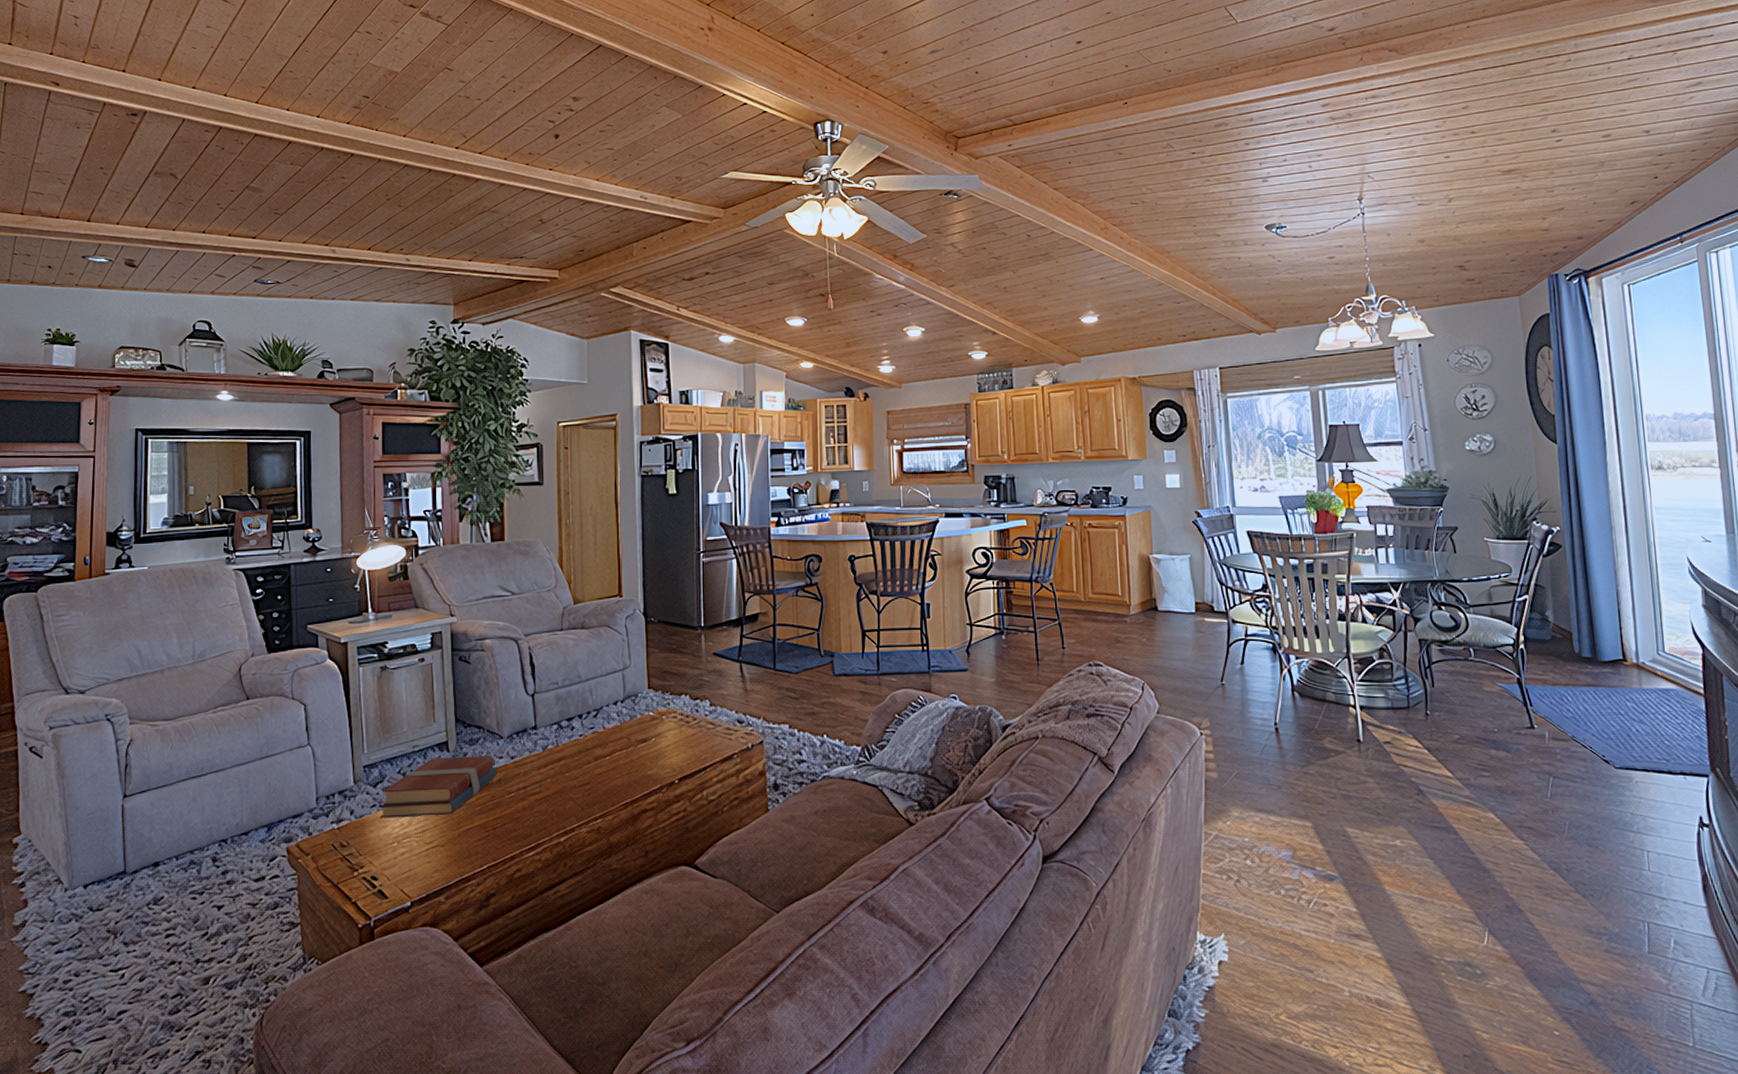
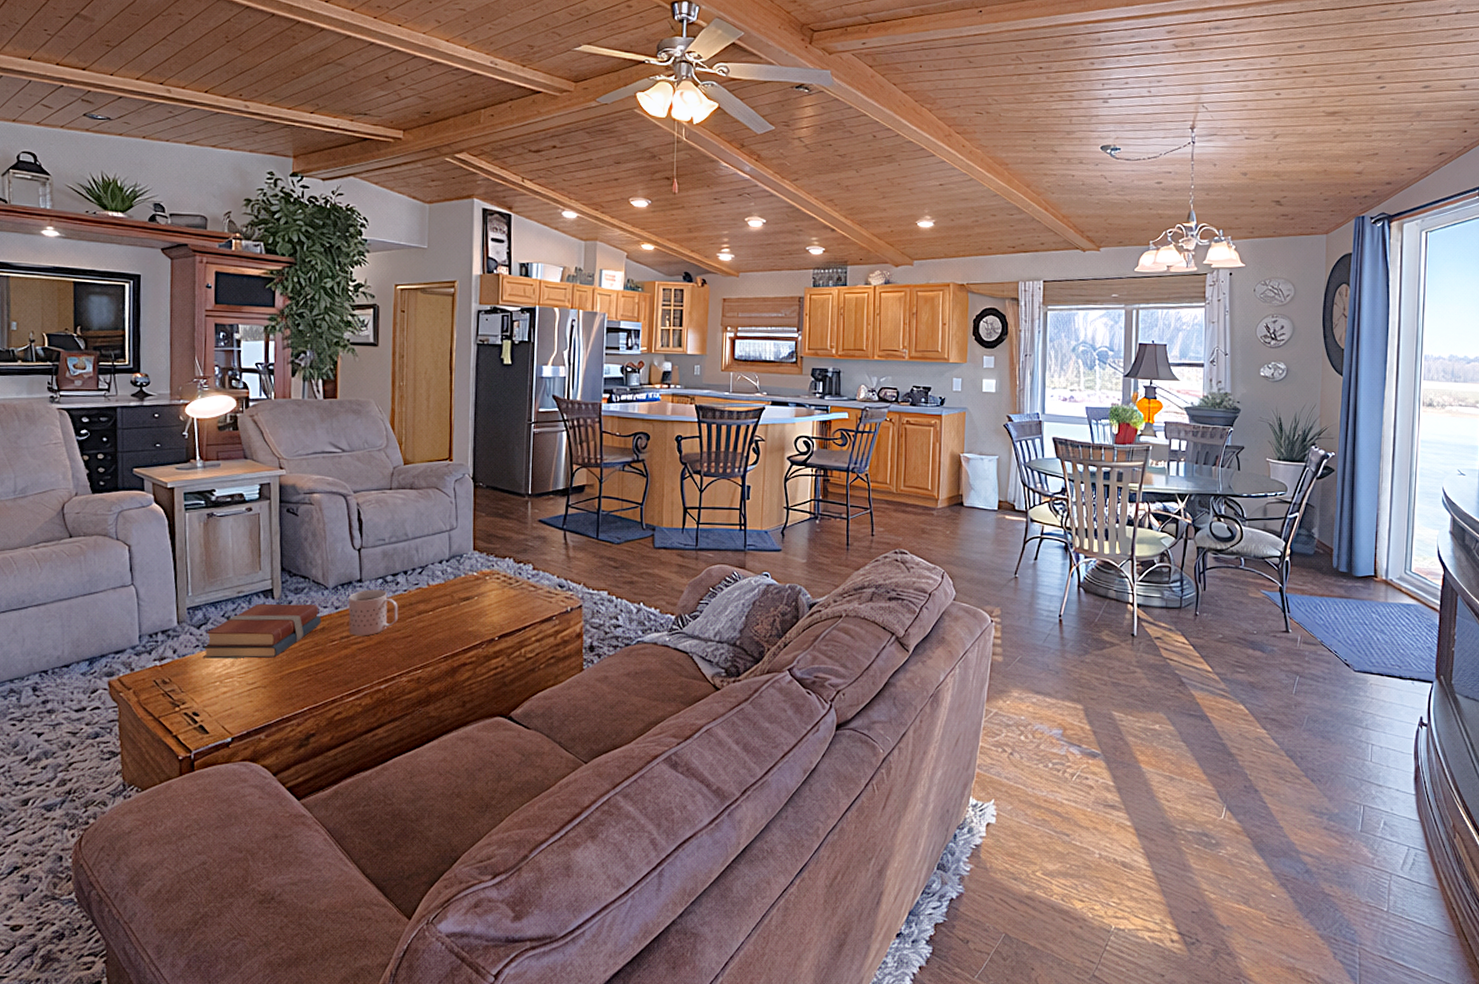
mug: none [524,736,575,787] -> present [348,589,399,636]

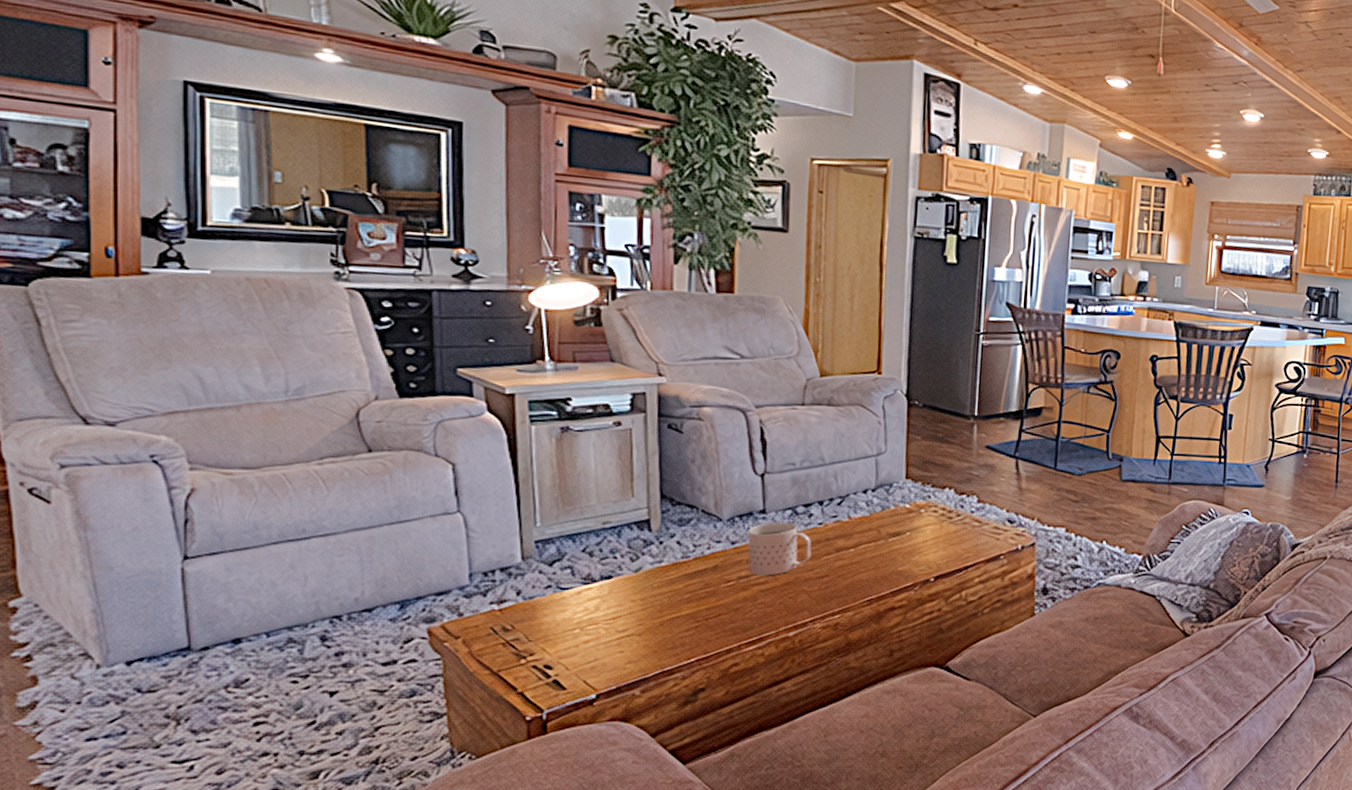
books: present [202,603,322,659] -> none [556,537,713,602]

